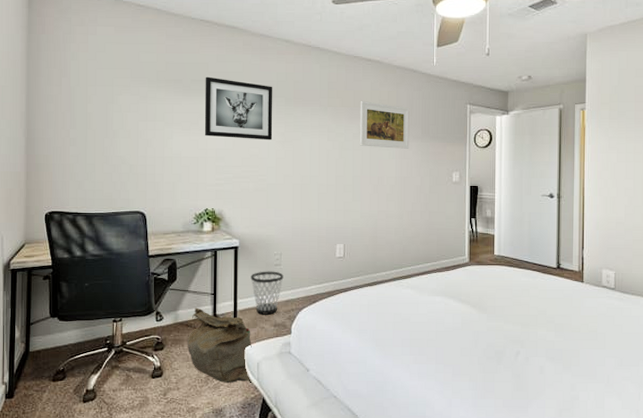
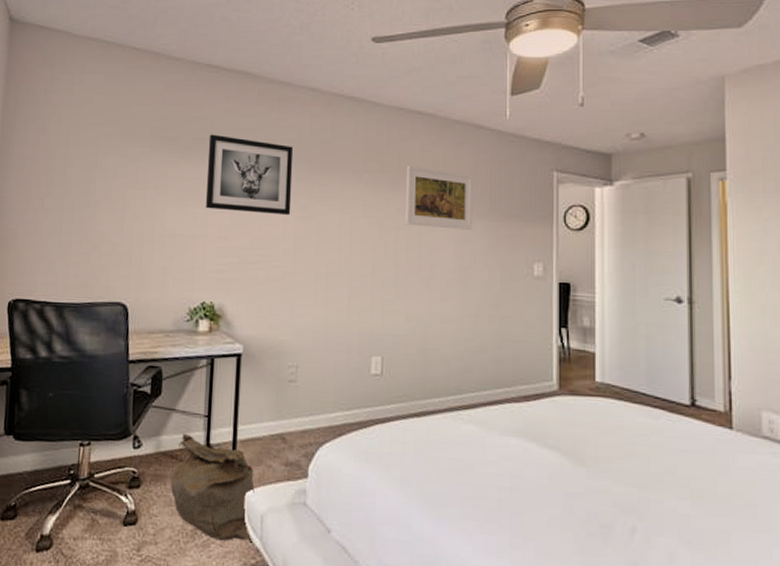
wastebasket: present [250,271,284,315] -> none [256,388,300,449]

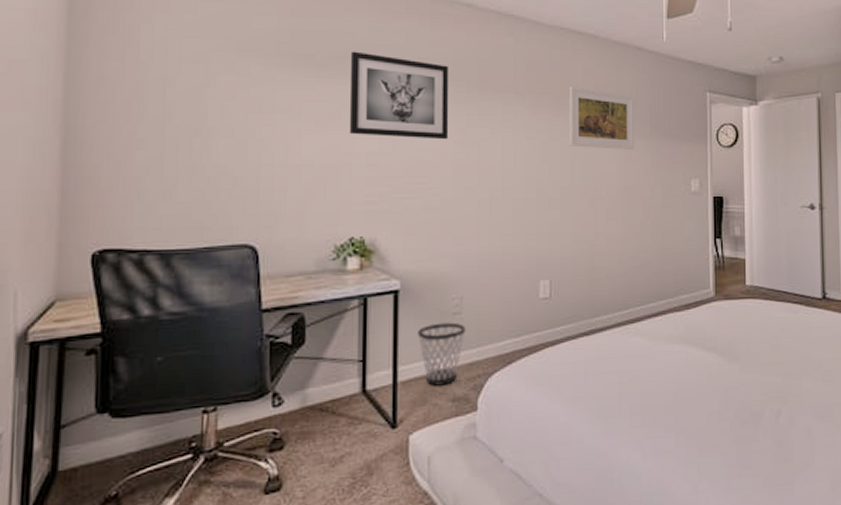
bag: present [170,433,255,543] -> none [320,382,421,491]
wastebasket: none [256,388,300,449] -> present [417,322,466,386]

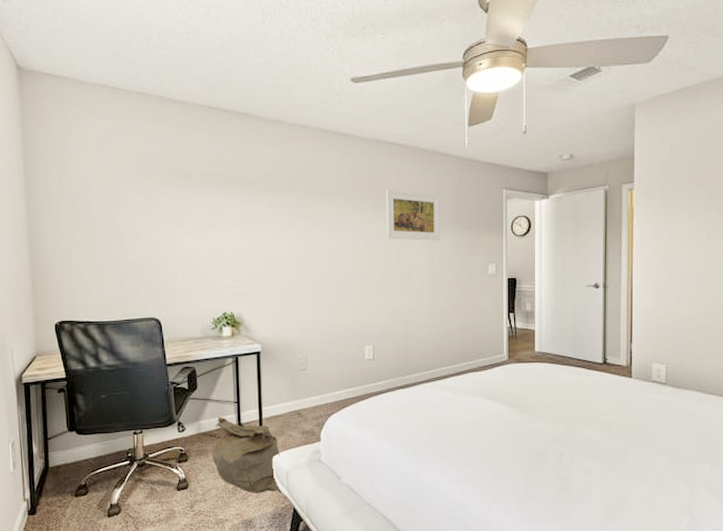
bag: none [320,382,421,491] -> present [211,417,282,494]
wall art: present [349,51,449,140] -> none [216,169,292,237]
wastebasket: present [417,322,466,386] -> none [275,376,310,422]

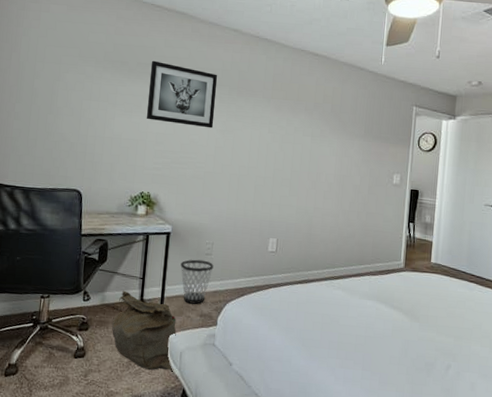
wall art: none [216,169,292,237] -> present [146,60,218,129]
wastebasket: none [275,376,310,422] -> present [180,259,214,304]
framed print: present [385,190,441,241] -> none [300,95,354,147]

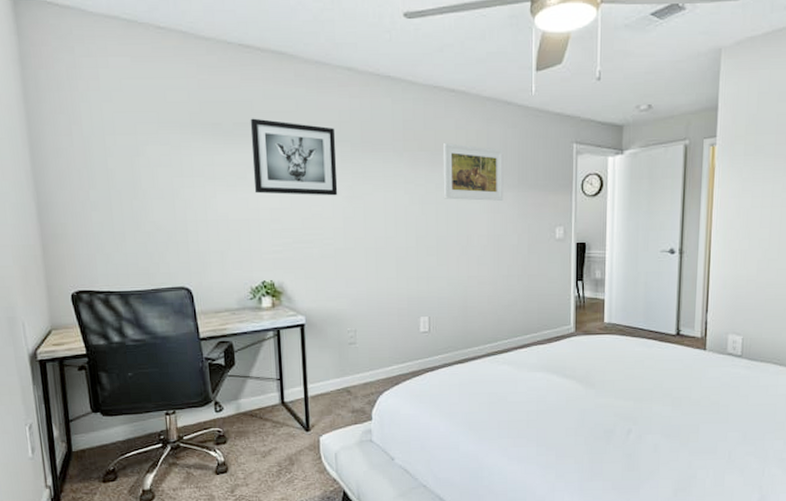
bag: present [112,290,177,372] -> none [252,395,330,477]
wastebasket: present [180,259,214,304] -> none [321,350,360,400]
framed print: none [300,95,354,147] -> present [442,143,504,201]

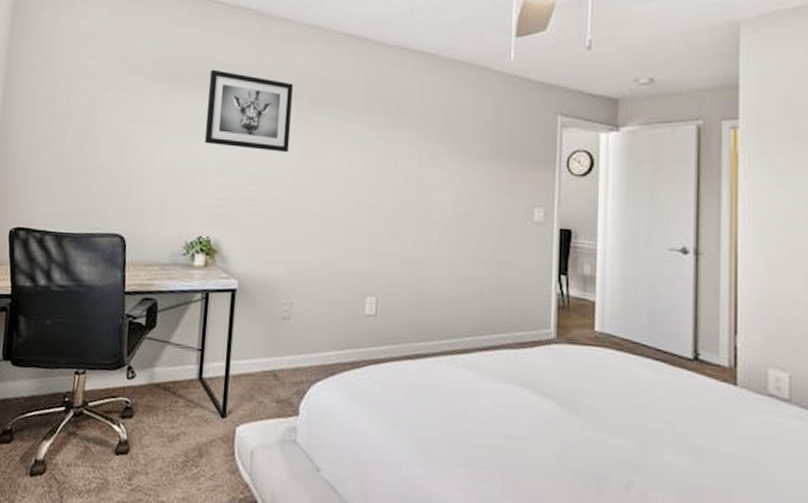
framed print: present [442,143,504,201] -> none [403,106,475,172]

